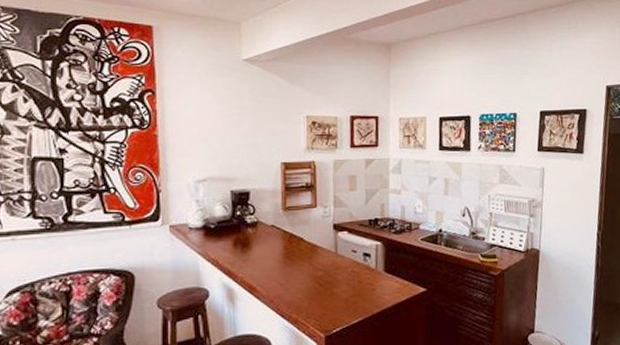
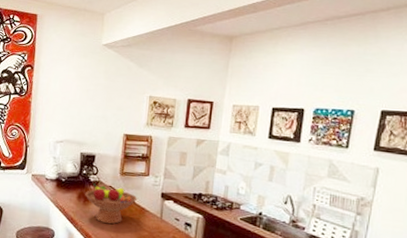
fruit bowl: none [242,225,306,270] -> present [85,183,138,224]

